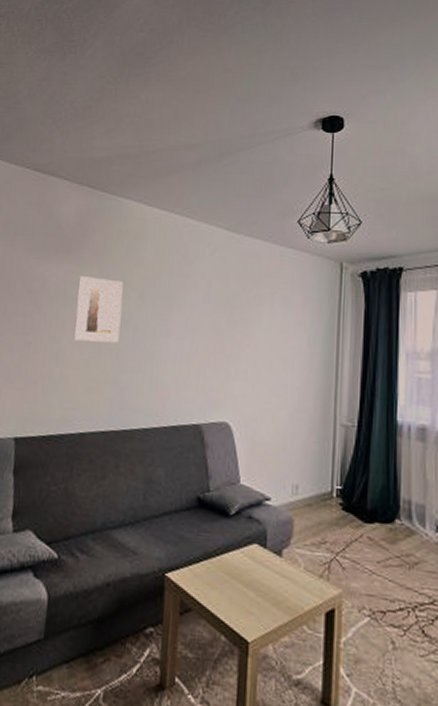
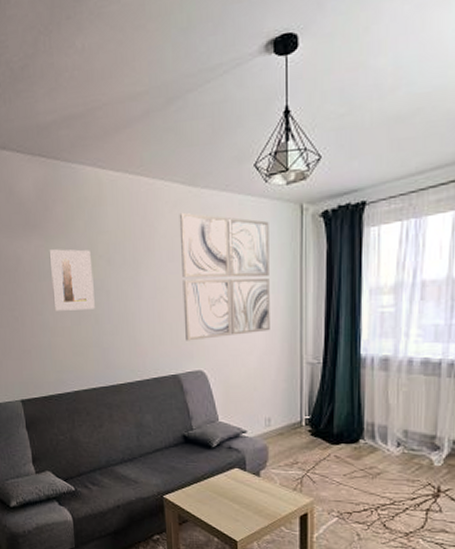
wall art: none [213,256,309,389] -> present [179,212,270,341]

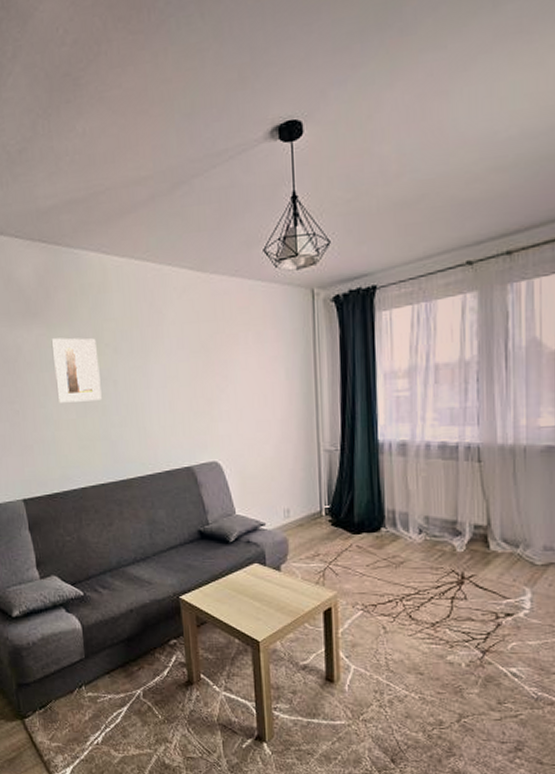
wall art: present [179,212,270,341] -> none [188,298,286,431]

